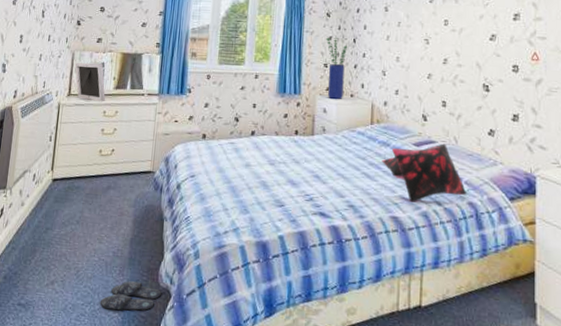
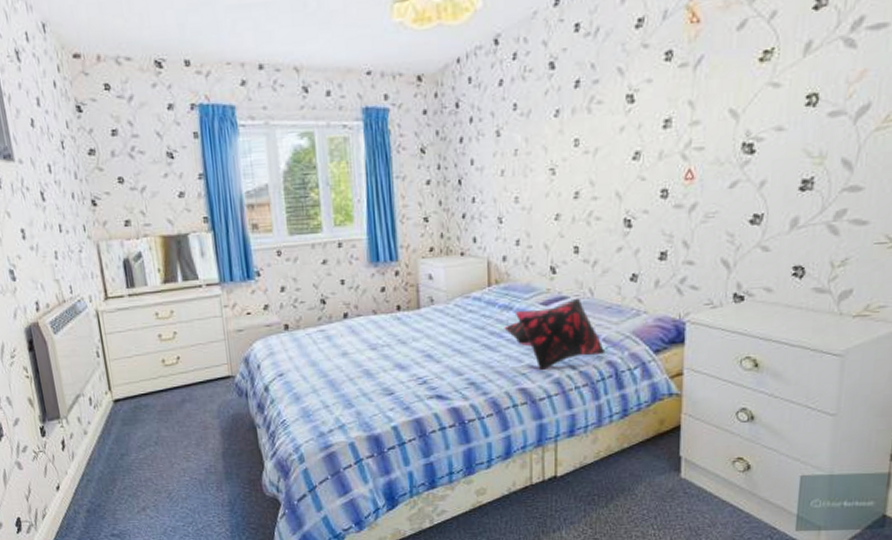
picture frame: present [75,62,106,102] -> none [103,253,155,303]
slippers: present [100,281,161,311] -> none [202,495,269,527]
vase: present [325,35,348,99] -> none [422,178,452,261]

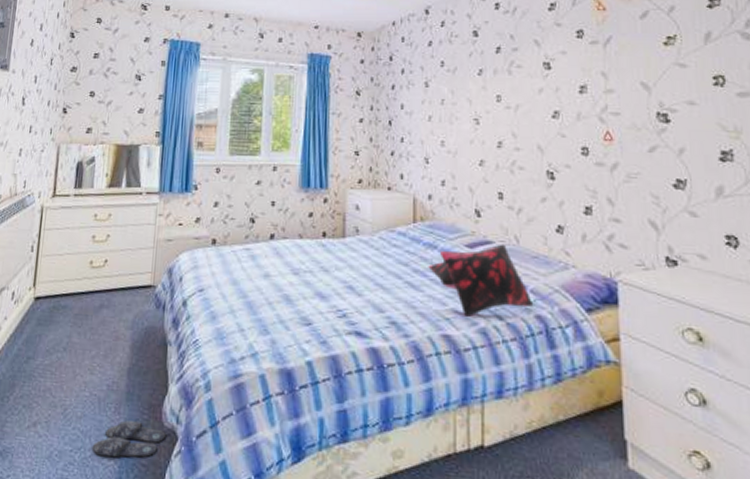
slippers: none [202,495,269,527] -> present [92,420,166,458]

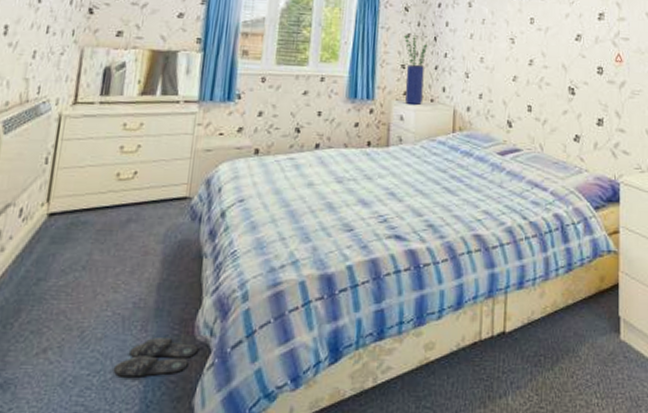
vase: none [355,117,383,193] -> present [403,33,428,105]
cushion: present [428,244,534,317] -> none [464,151,553,217]

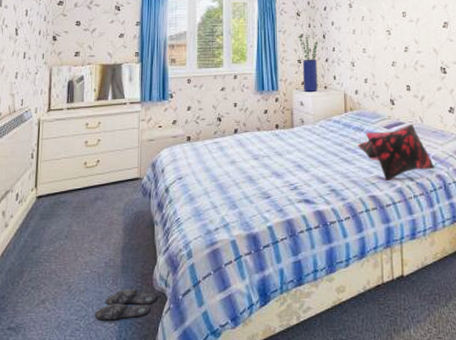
cushion: none [464,151,553,217] -> present [357,124,435,180]

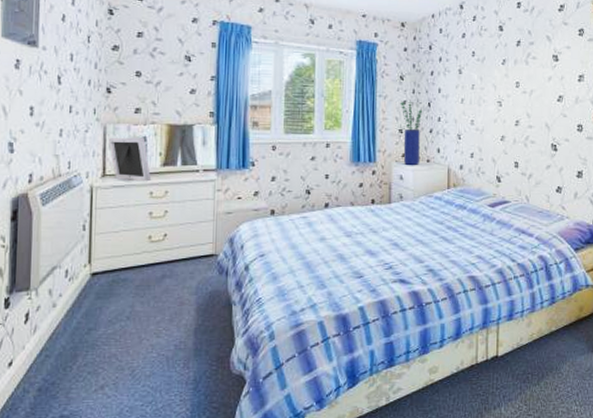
picture frame: none [53,77,88,115] -> present [108,137,152,182]
slippers: present [94,289,157,321] -> none [163,373,234,406]
cushion: present [357,124,435,180] -> none [459,203,538,261]

